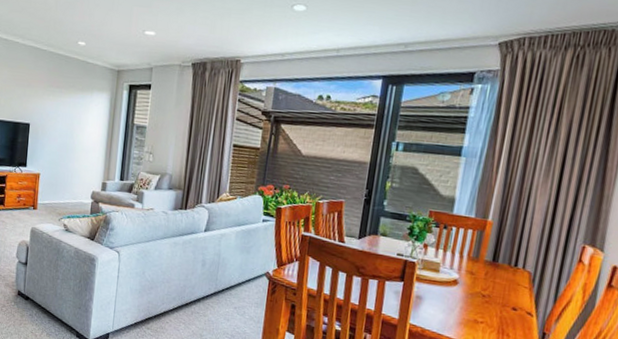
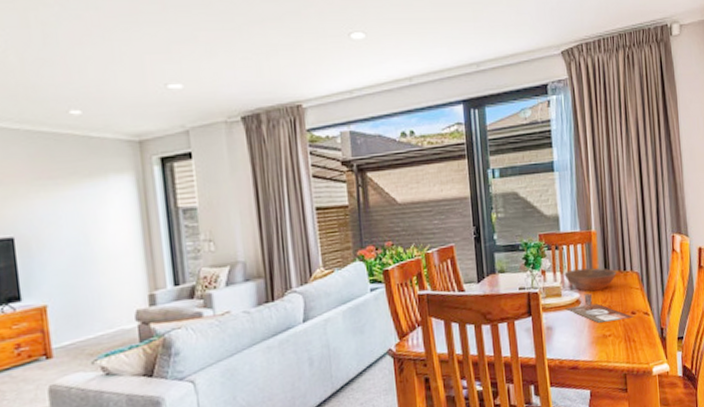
place setting: none [440,277,515,313] -> present [565,293,634,323]
bowl: none [446,251,505,278] -> present [564,268,616,292]

